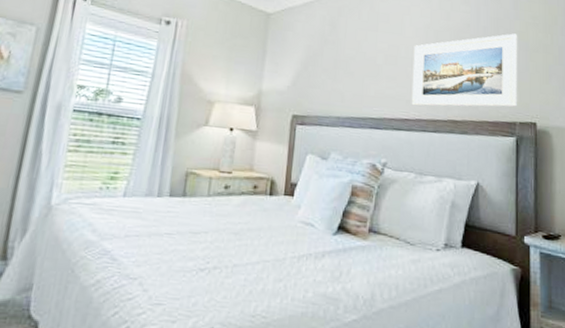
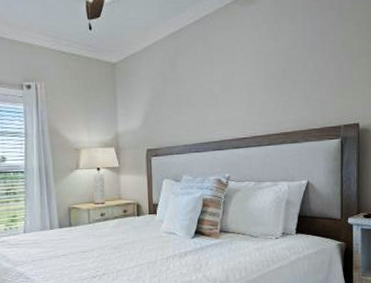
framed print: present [411,33,518,108] -> none [246,44,342,125]

